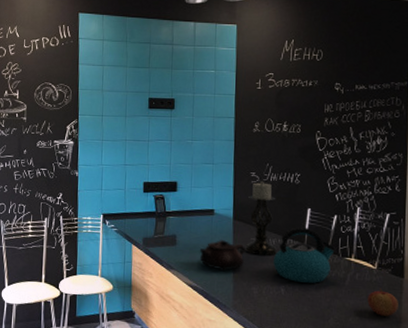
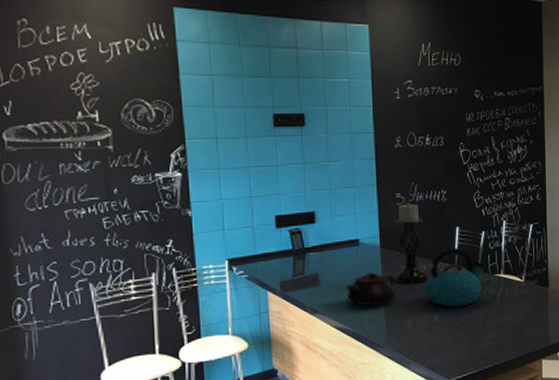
apple: present [367,288,398,316] -> none [518,300,545,328]

